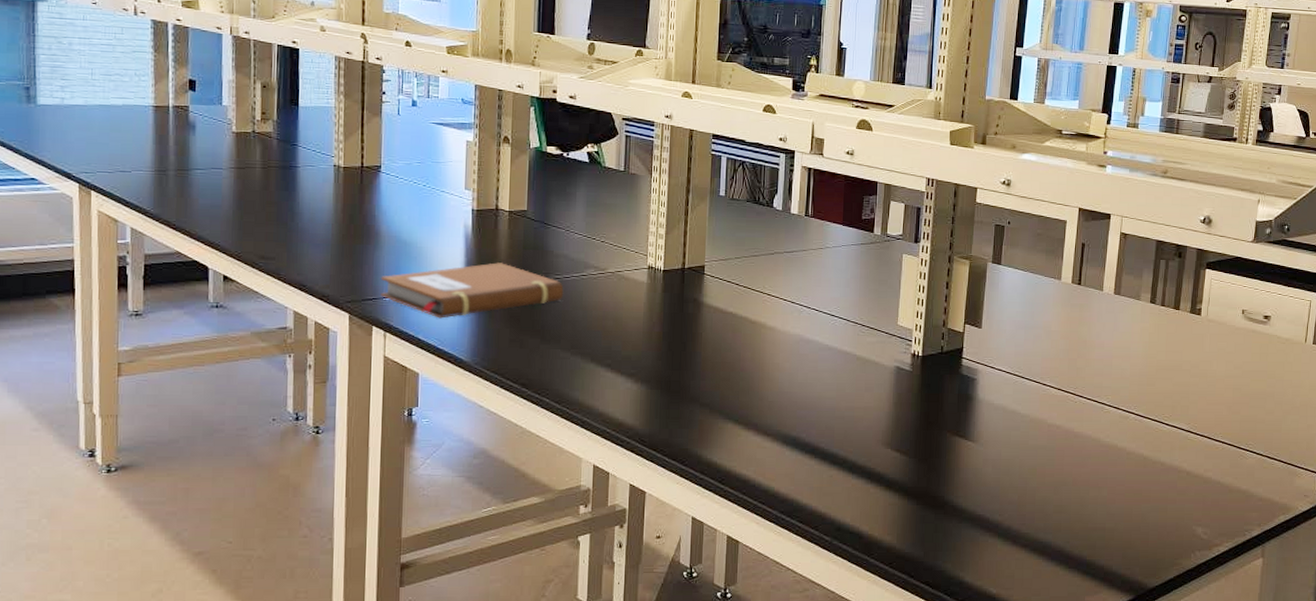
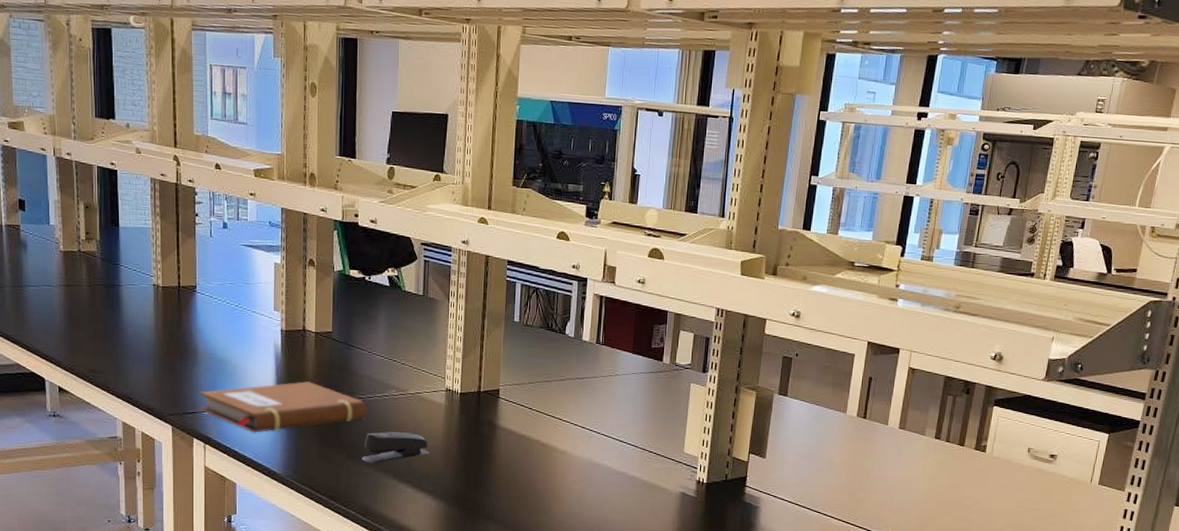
stapler: none [557,313,631,347] -> present [361,432,430,464]

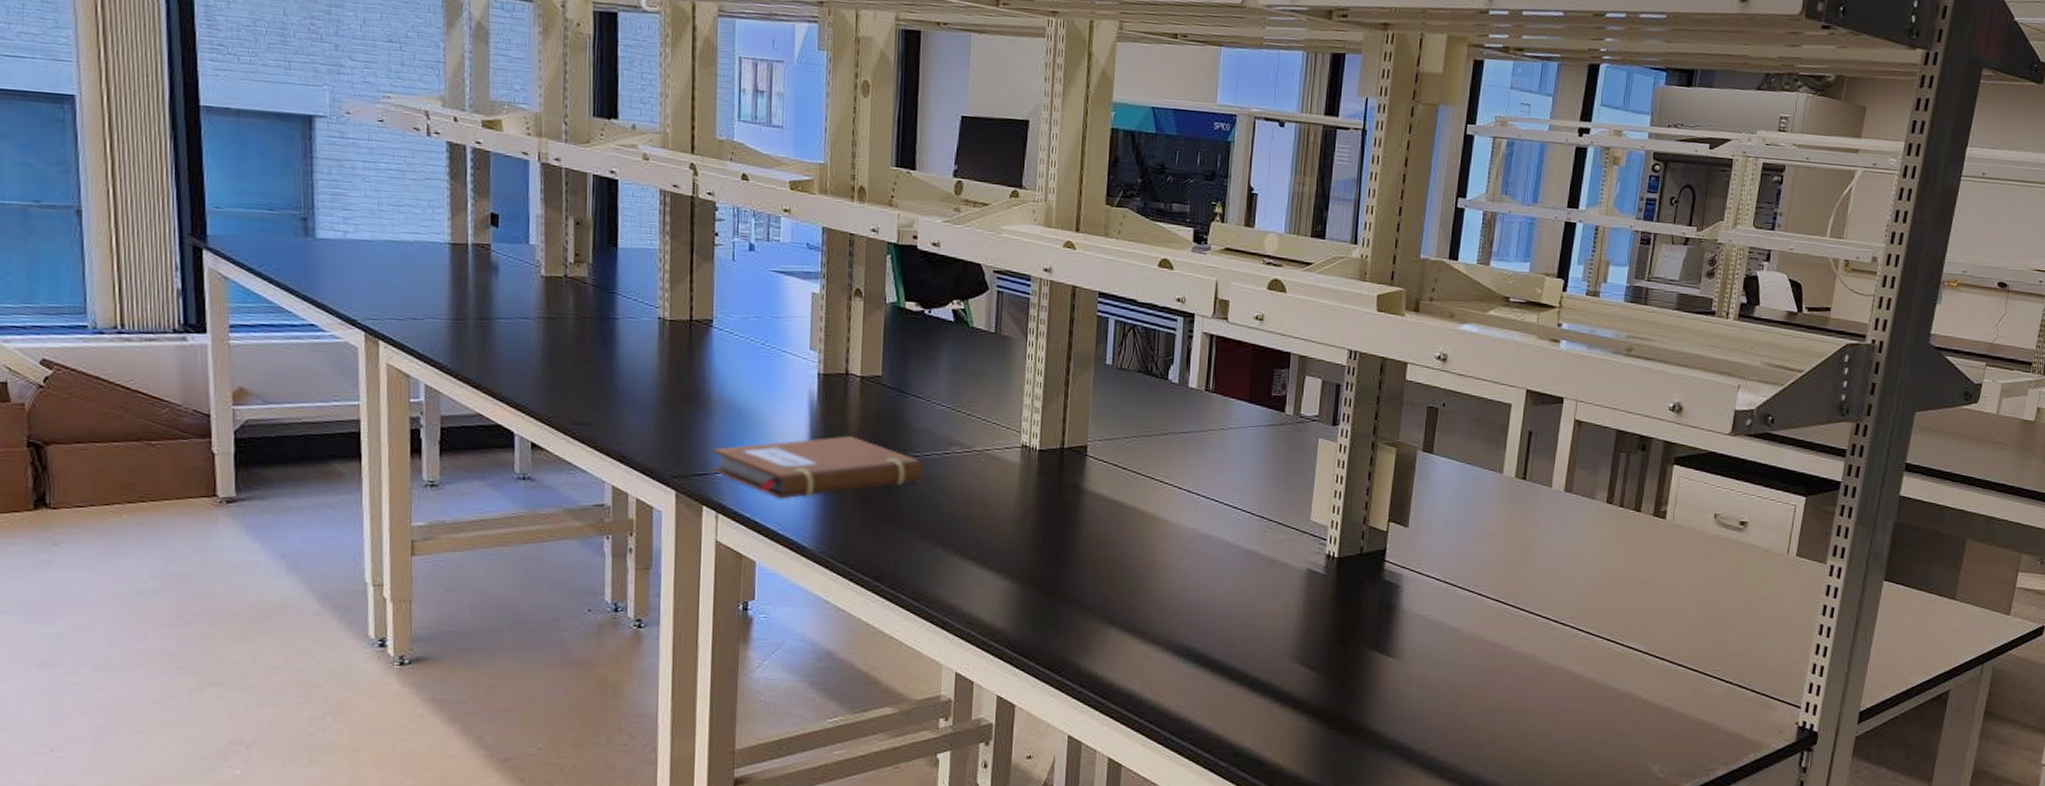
stapler: present [361,432,430,464] -> none [915,497,1001,536]

